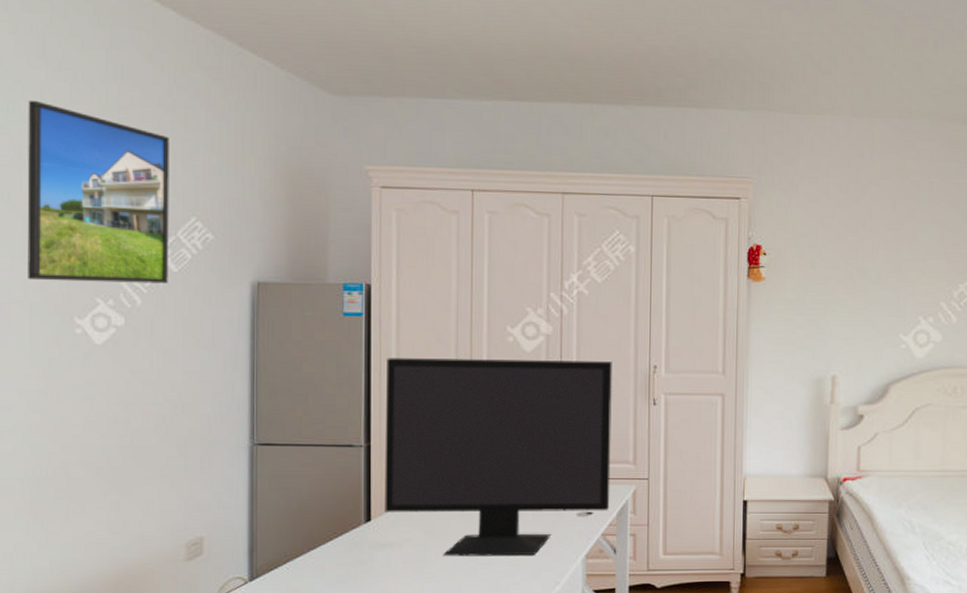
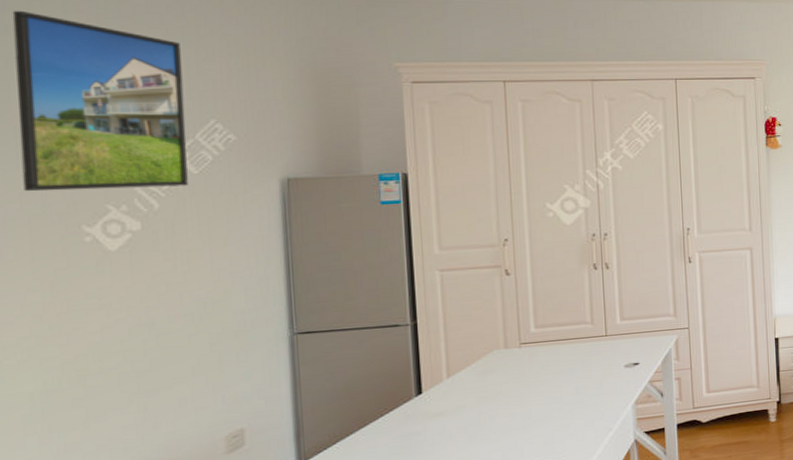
monitor: present [384,358,612,557] -> none [428,227,655,419]

